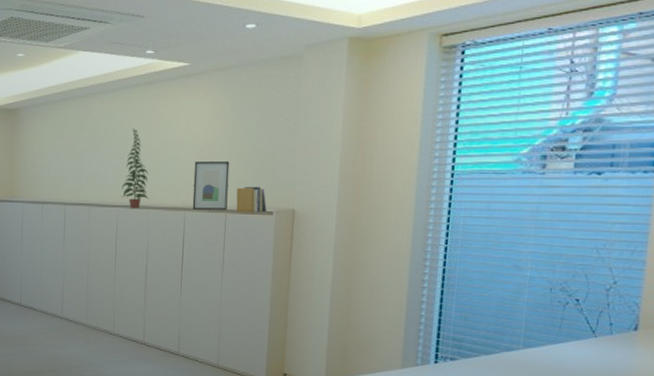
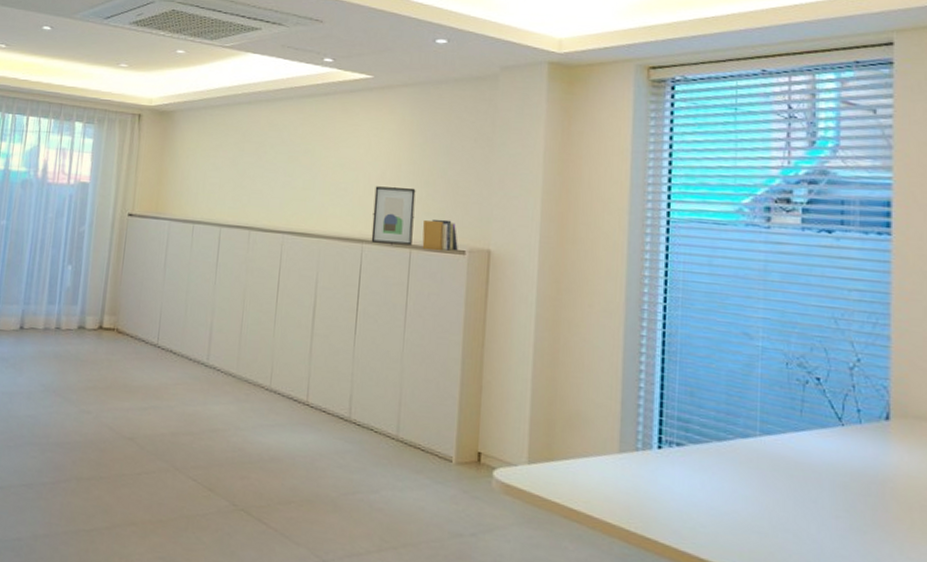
plant: present [121,129,149,209] -> none [288,144,321,237]

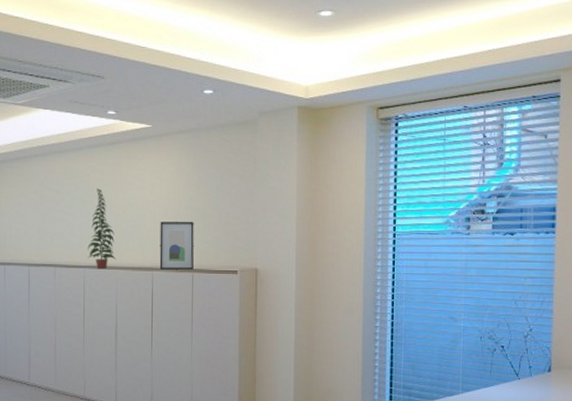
plant: none [288,144,321,237] -> present [87,189,116,270]
books: present [422,219,458,252] -> none [202,246,231,273]

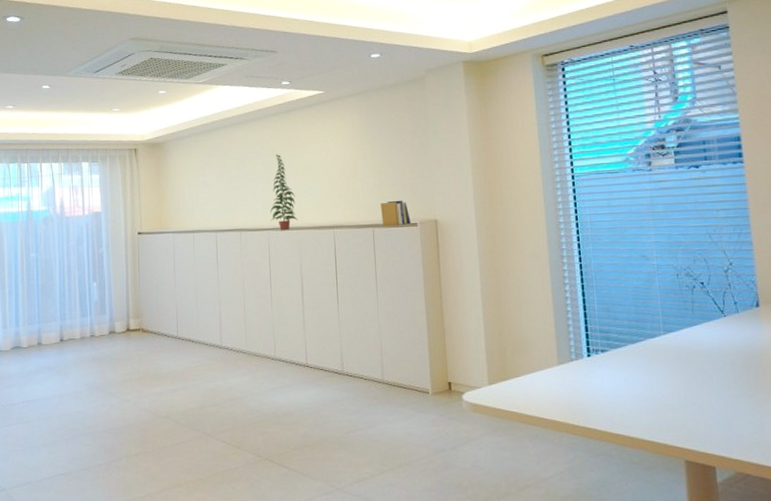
picture frame: present [159,221,194,271] -> none [338,178,374,227]
books: none [202,246,231,273] -> present [381,200,411,227]

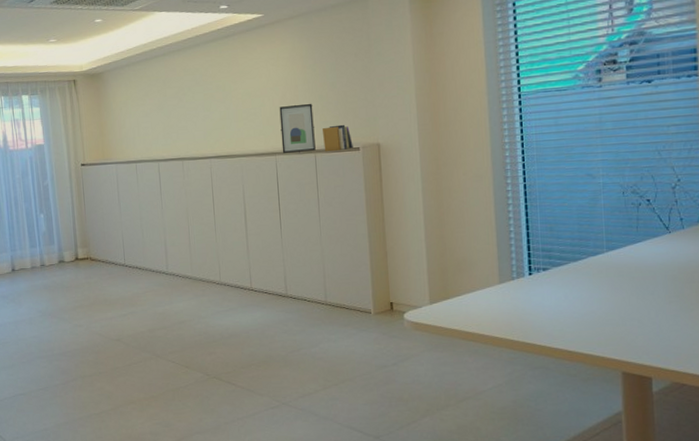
plant: present [270,154,298,231] -> none [212,81,239,159]
picture frame: none [338,178,374,227] -> present [279,103,316,153]

